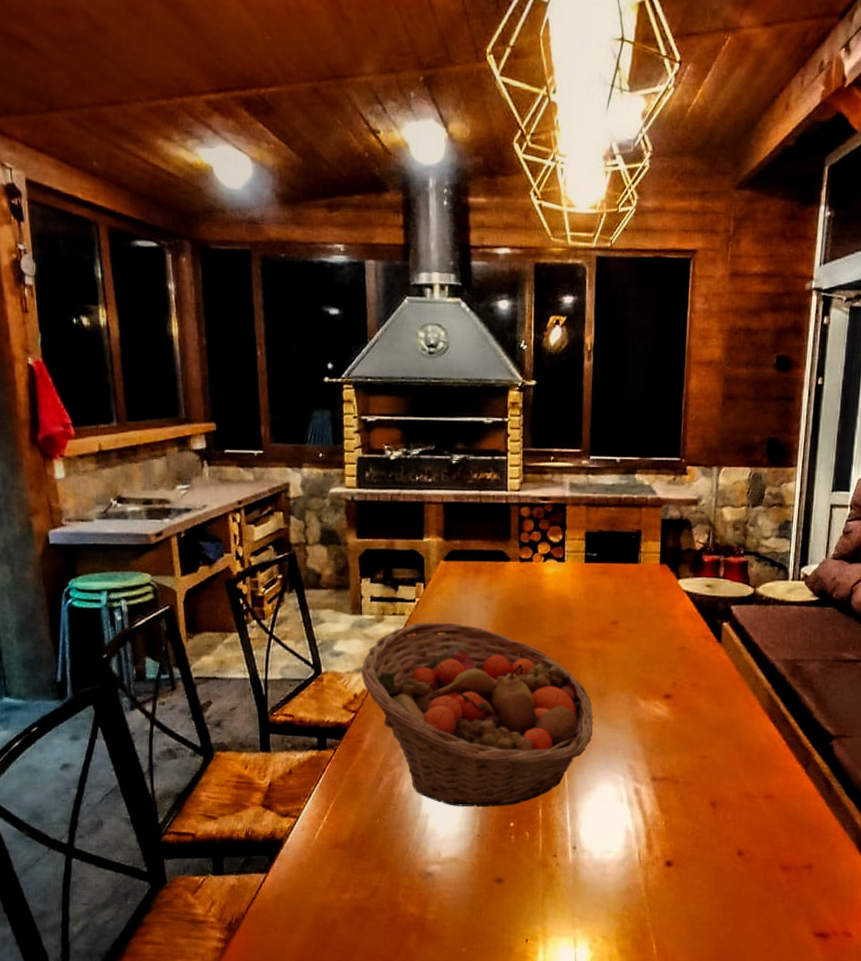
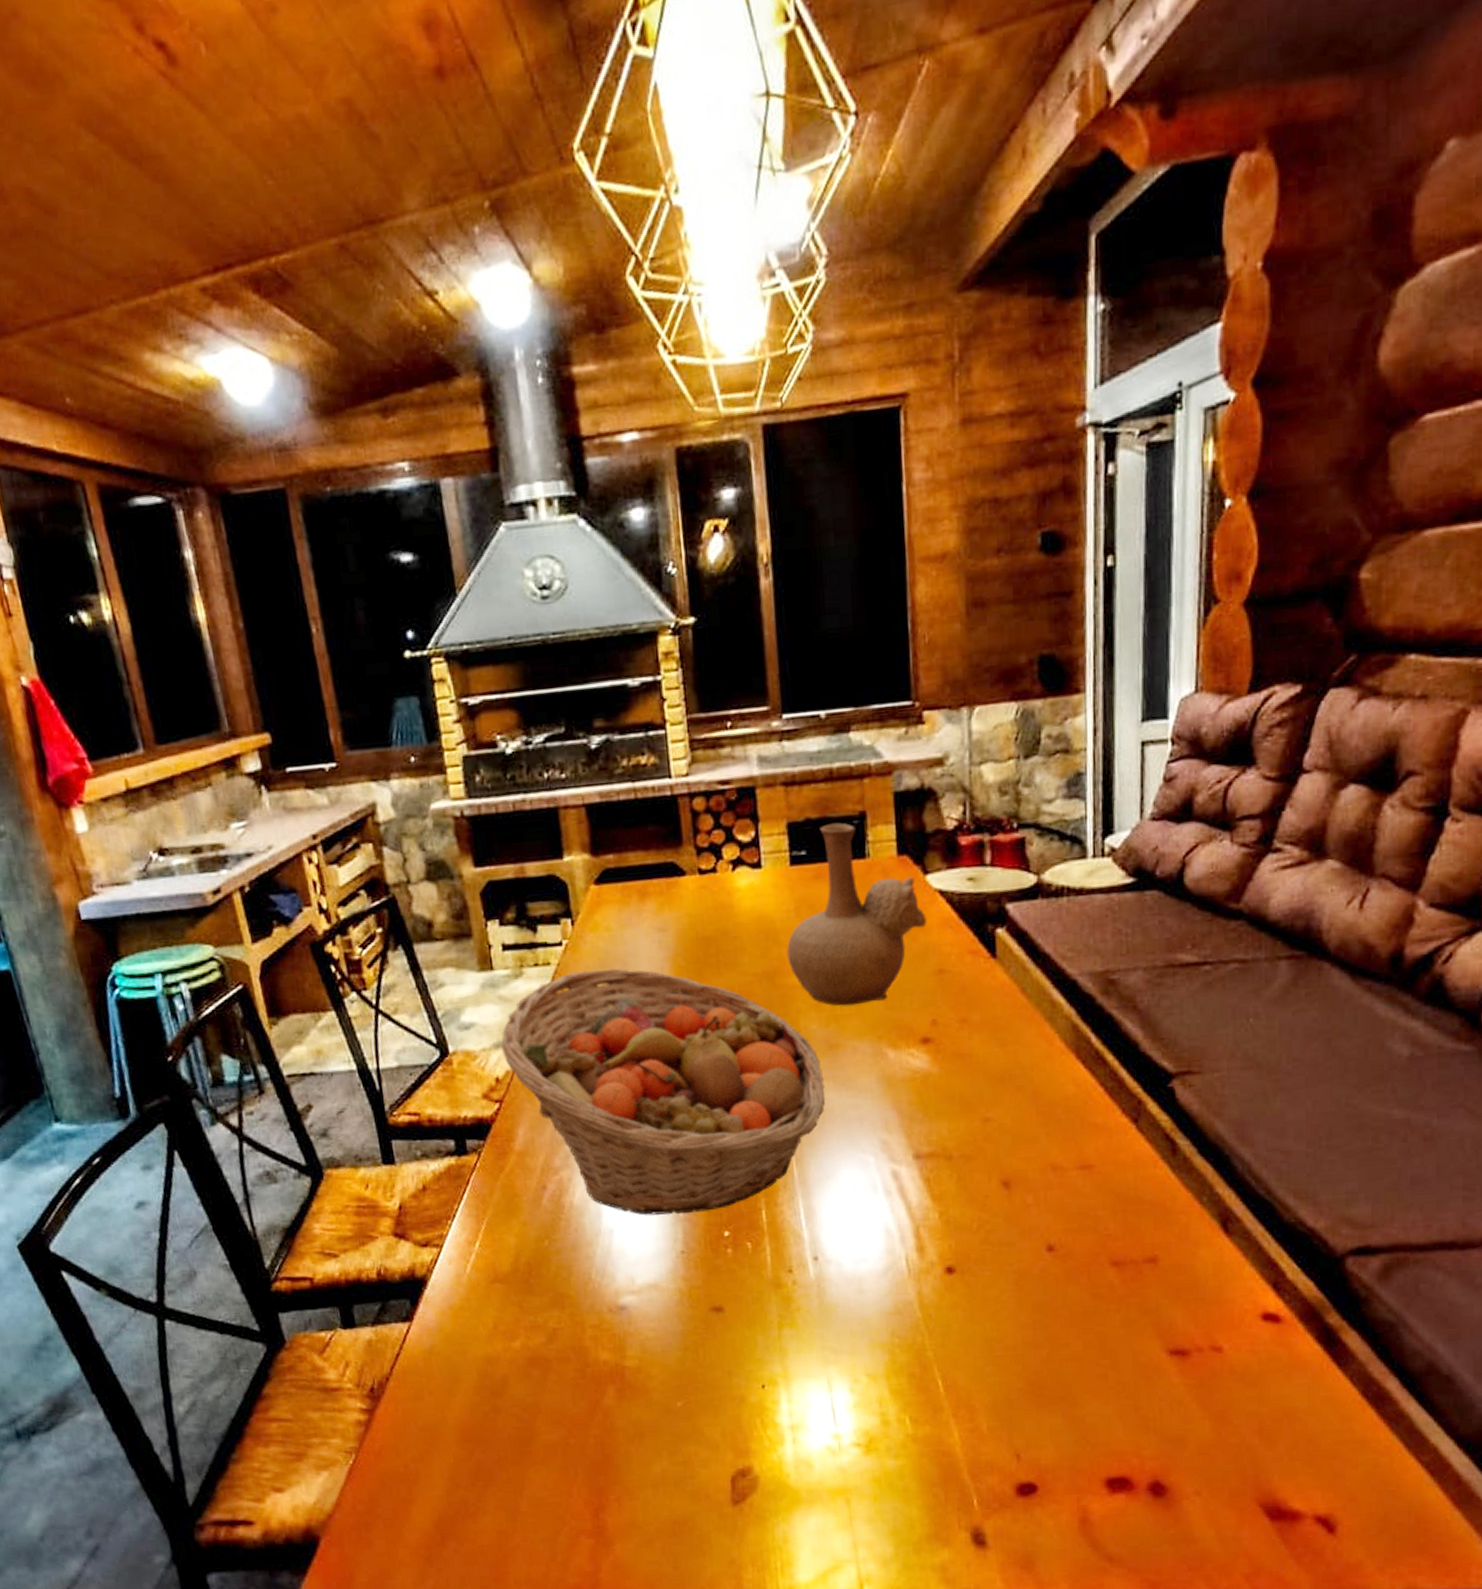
vase: none [576,536,676,666] -> present [786,822,927,1006]

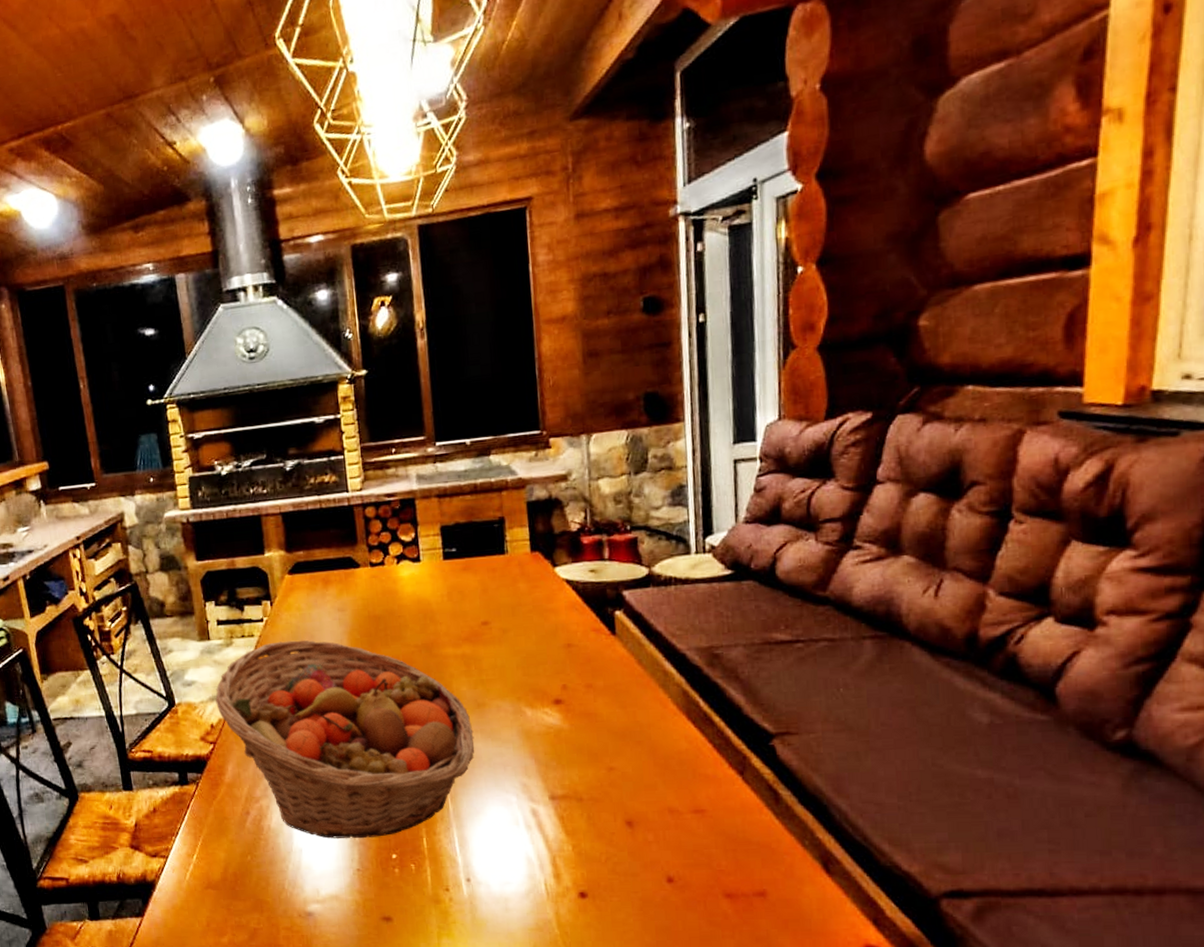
vase: present [786,822,927,1006] -> none [441,526,556,673]

